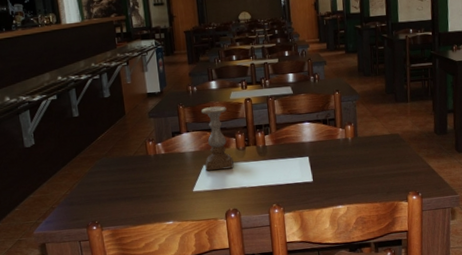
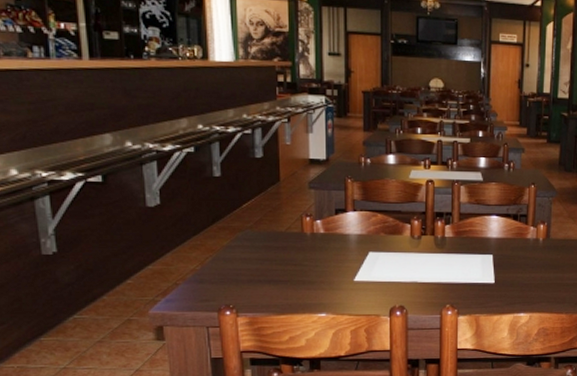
candle holder: present [200,106,234,171] -> none [372,185,405,259]

